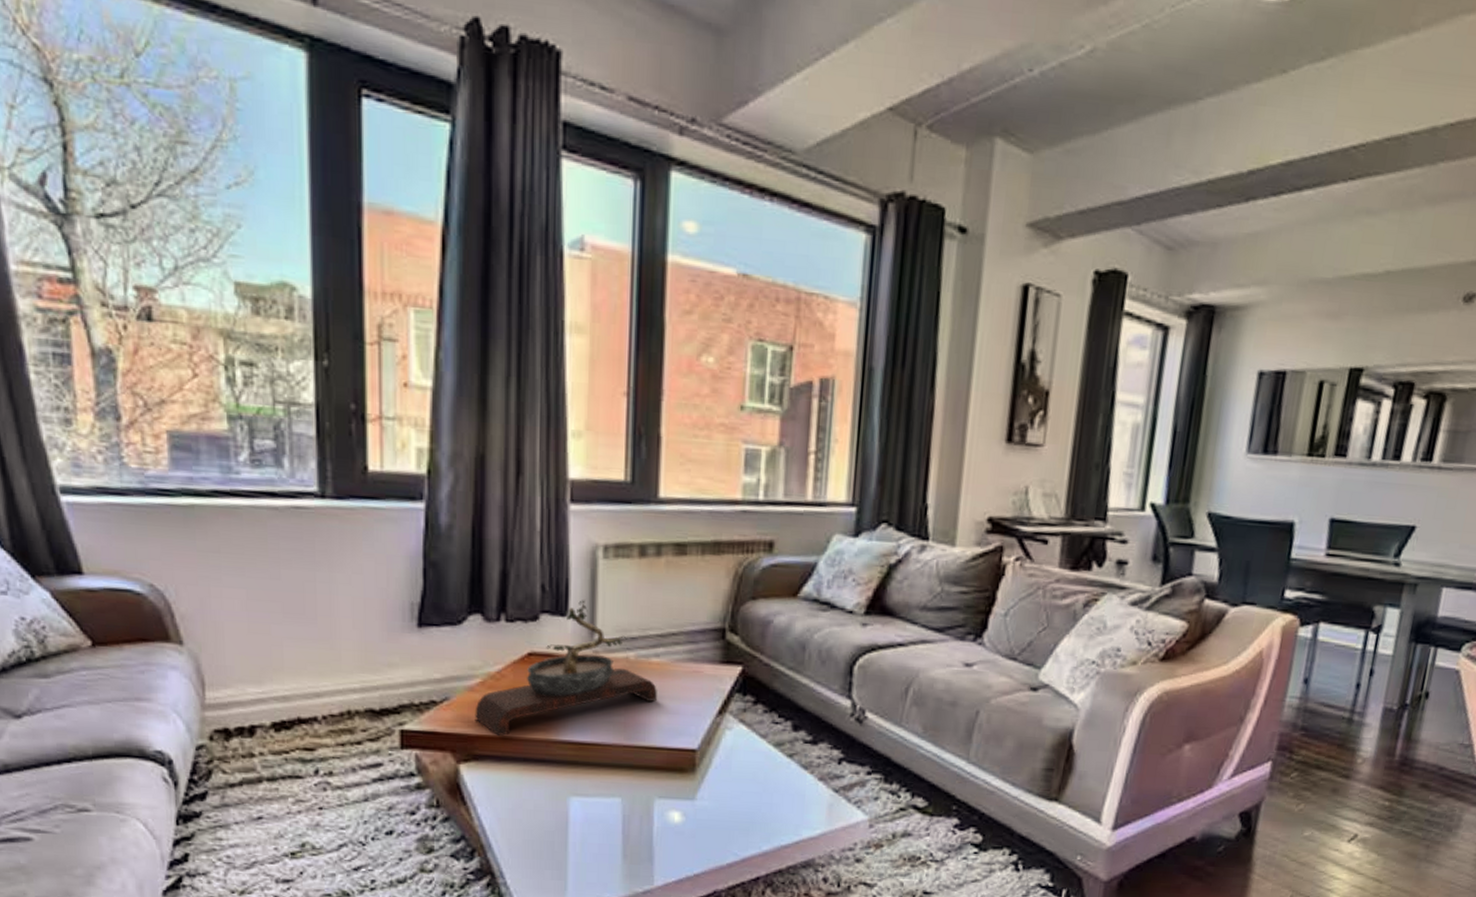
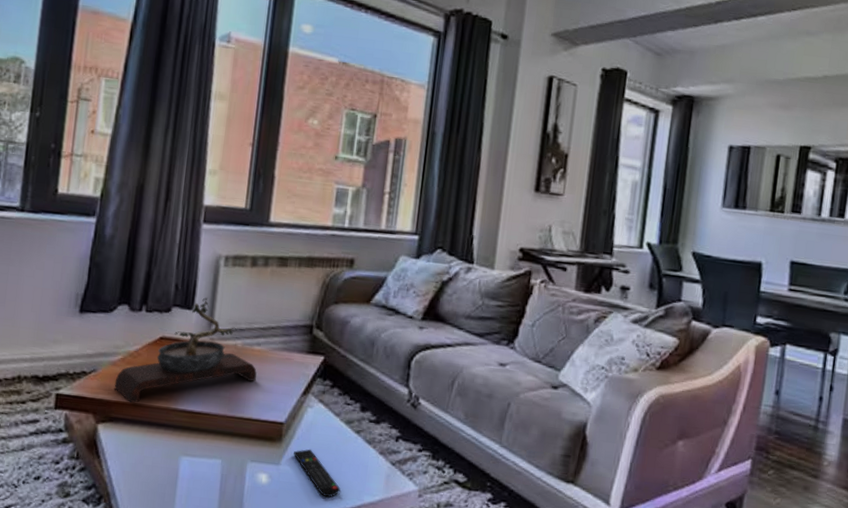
remote control: none [712,779,773,834] -> present [293,449,341,497]

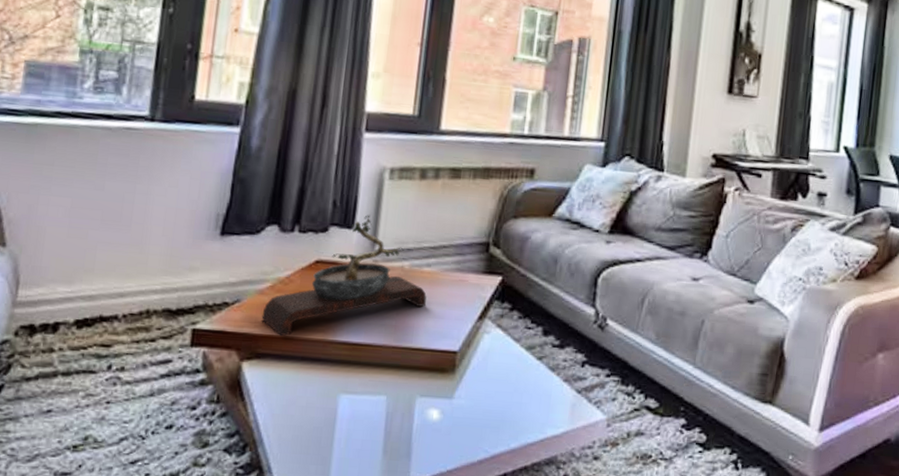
remote control: present [293,449,341,497] -> none [468,379,521,432]

